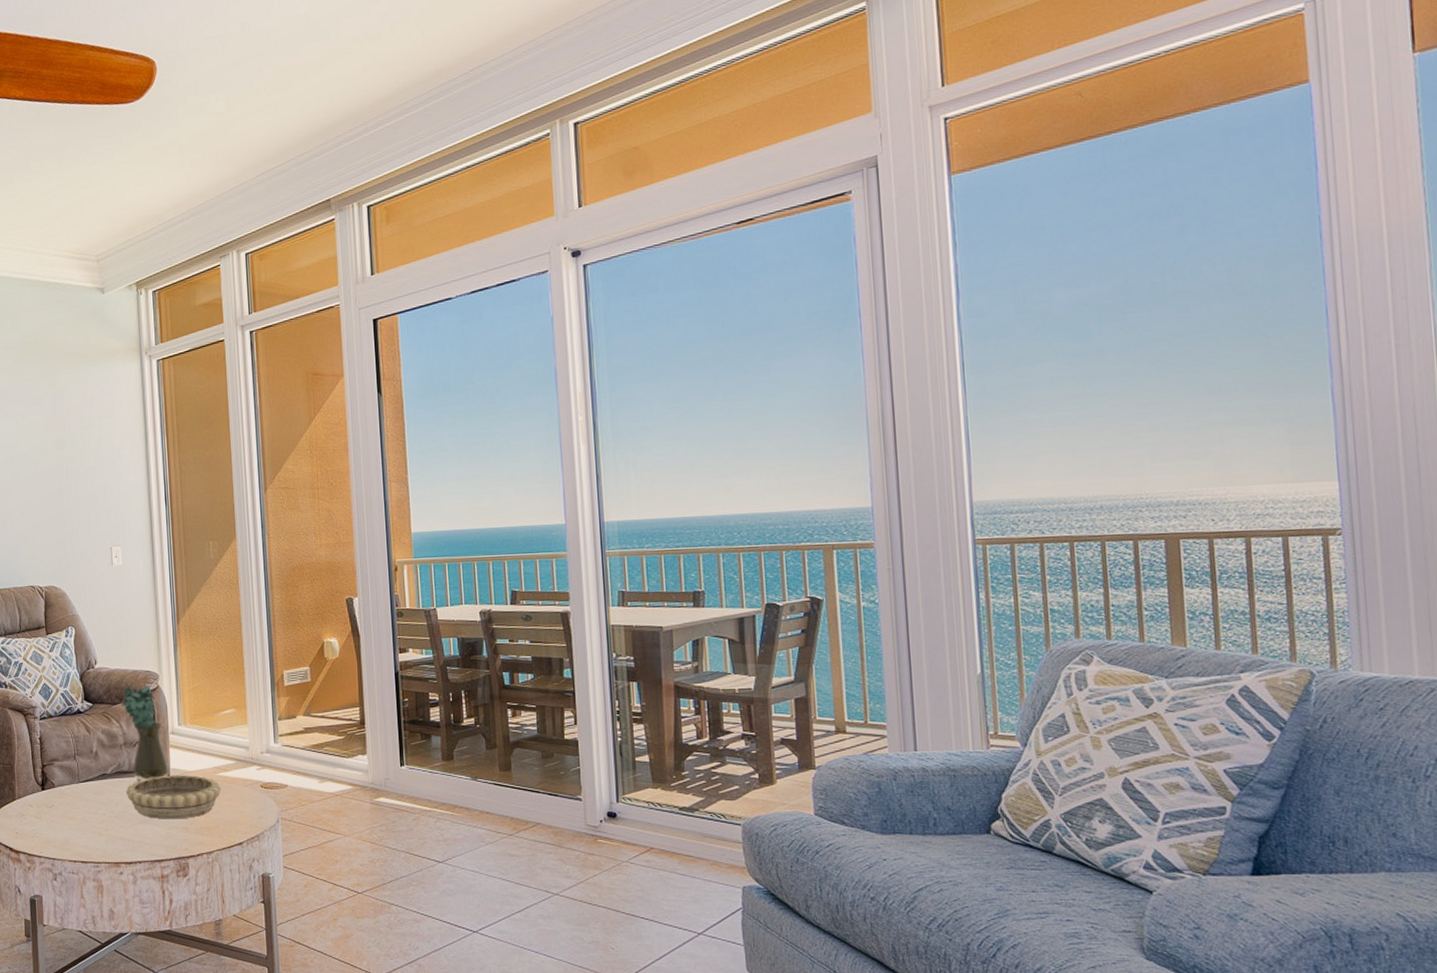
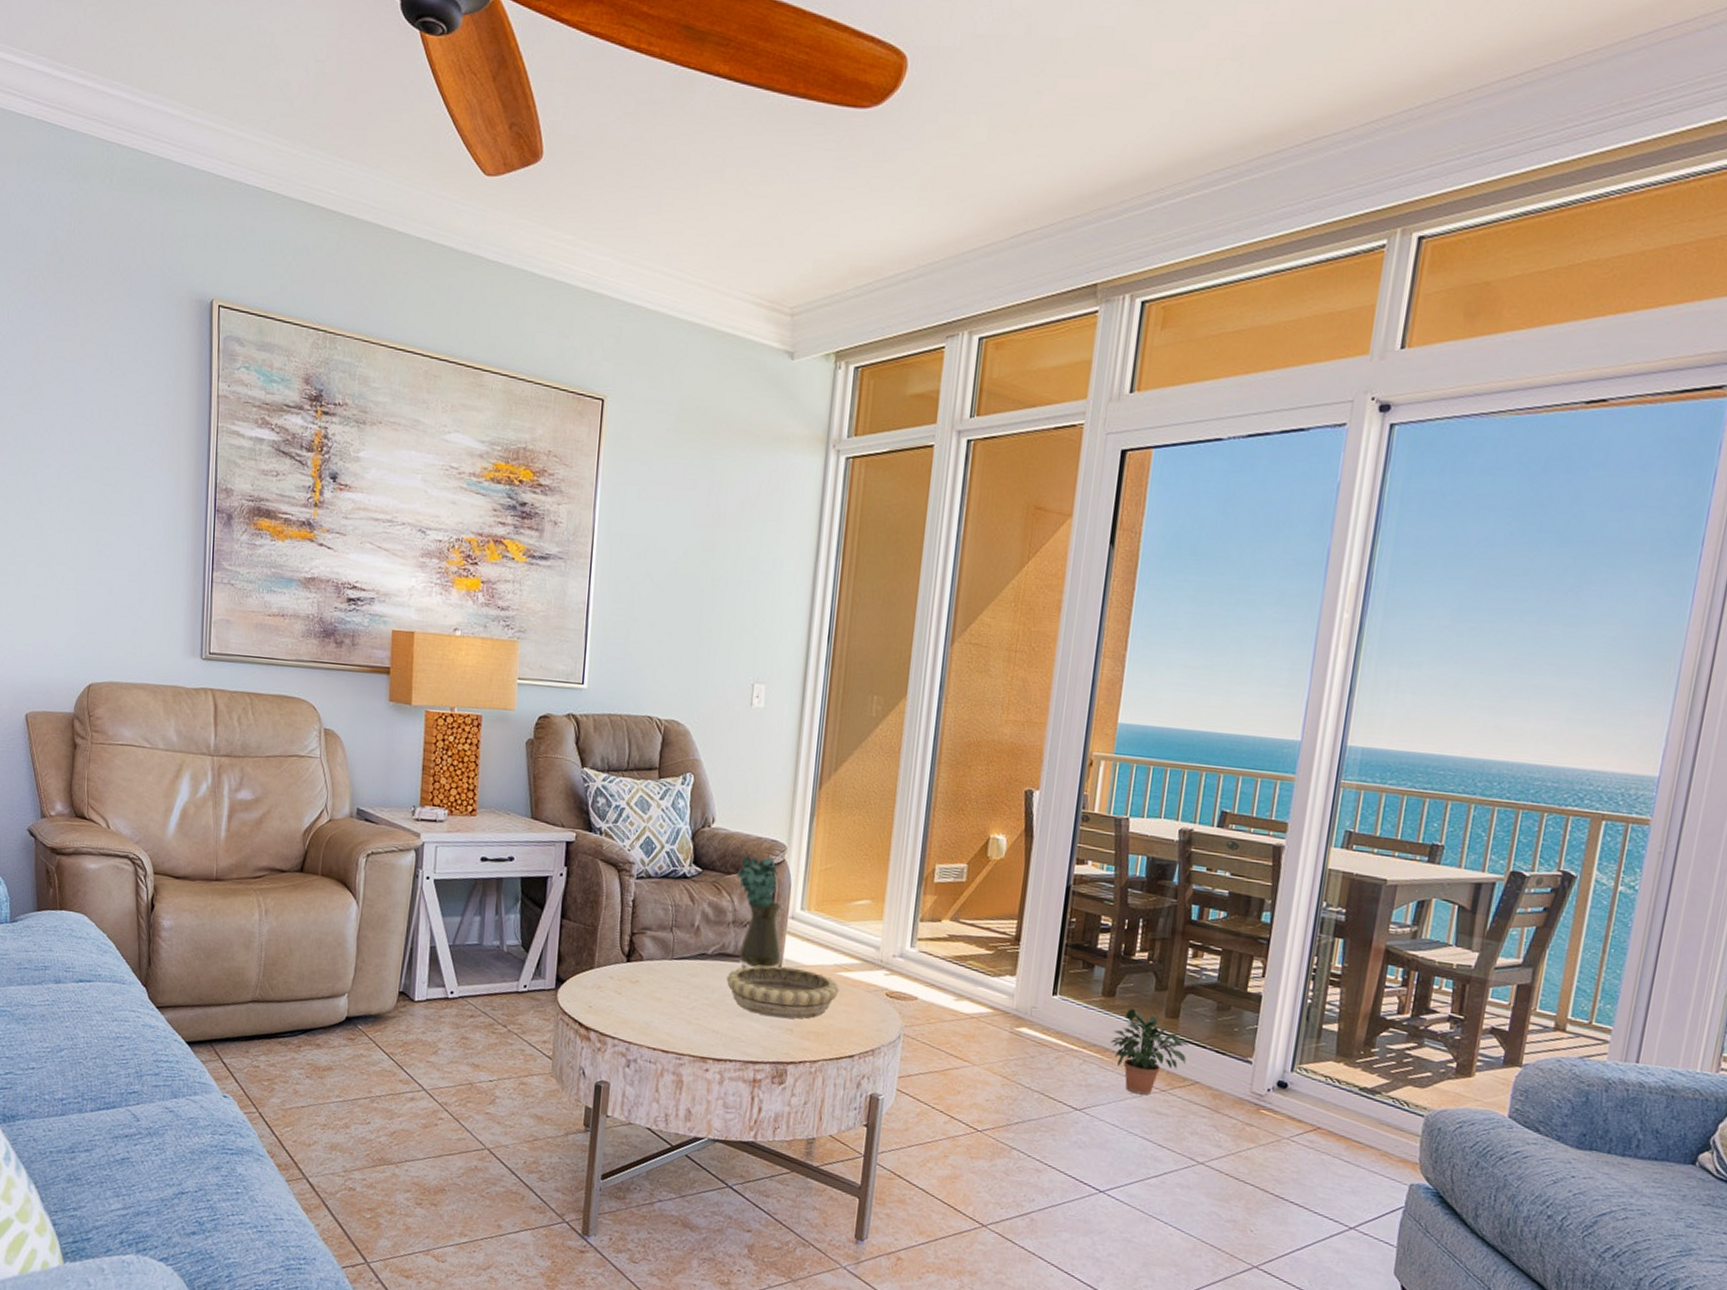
potted plant: none [457,768,525,841] -> present [1110,1008,1188,1095]

